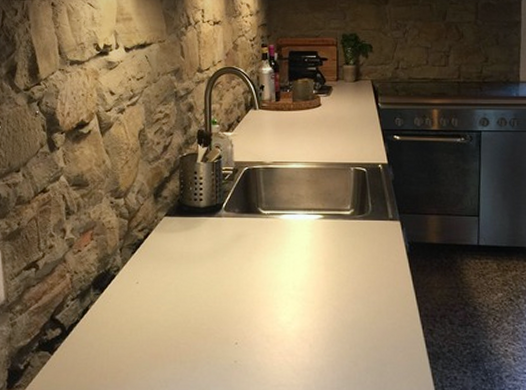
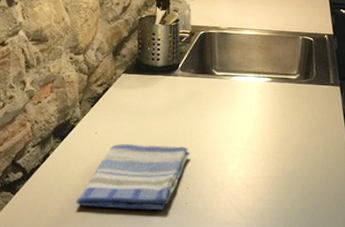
dish towel: none [116,293,238,370] -> present [76,143,190,210]

